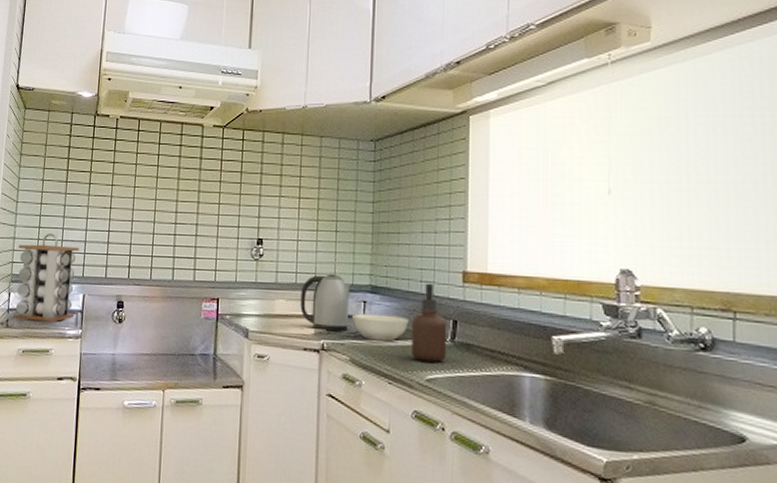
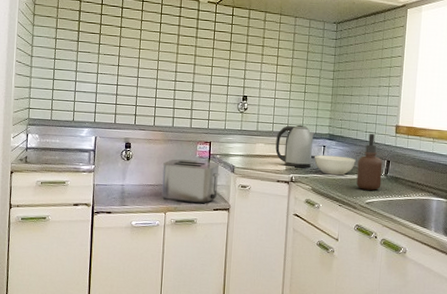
spice rack: present [12,233,80,323] -> none [30,84,91,159]
toaster: none [159,321,231,380] -> present [161,159,220,204]

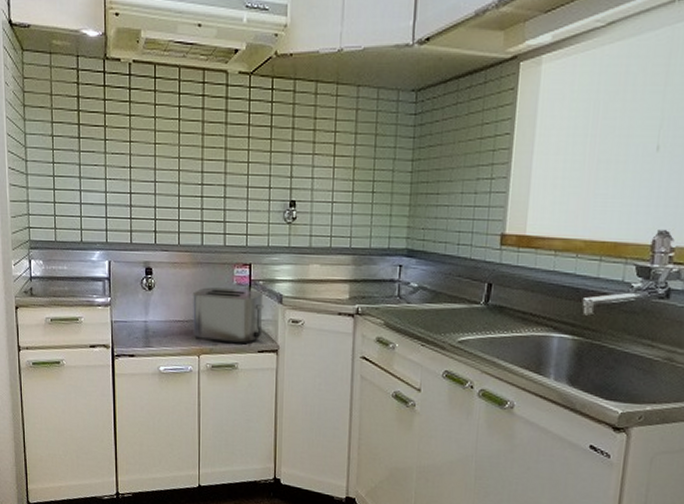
kettle: present [275,124,314,169] -> none [335,237,387,296]
bowl: present [314,154,356,176] -> none [387,277,444,305]
soap dispenser: present [356,133,383,191] -> none [445,246,482,325]

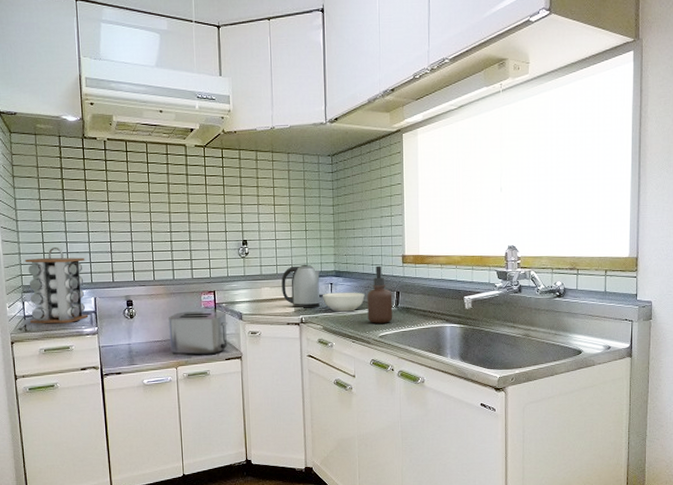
spice rack: none [33,195,101,291] -> present [25,246,89,325]
kettle: none [335,237,387,296] -> present [281,264,320,309]
bowl: none [387,277,444,305] -> present [323,292,365,312]
soap dispenser: none [445,246,482,325] -> present [367,265,393,324]

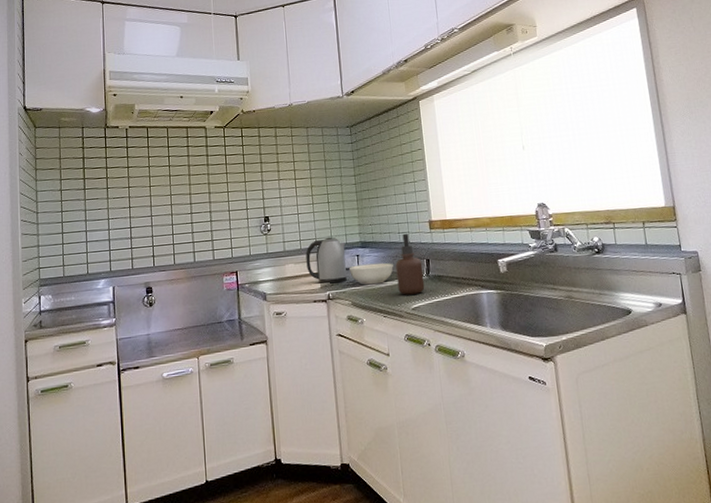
spice rack: present [25,246,89,325] -> none [43,236,107,319]
toaster: present [169,311,228,355] -> none [189,292,252,343]

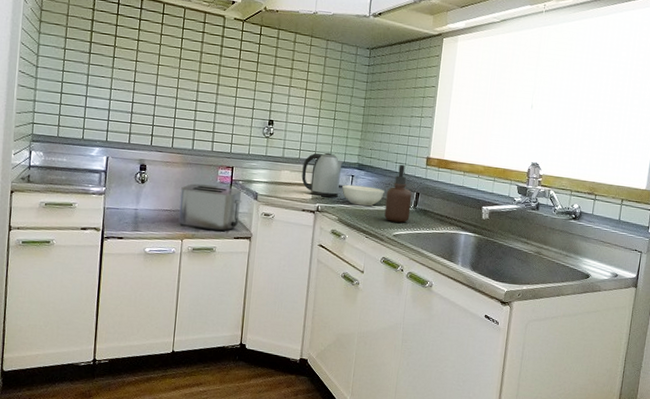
toaster: none [189,292,252,343] -> present [178,183,242,232]

